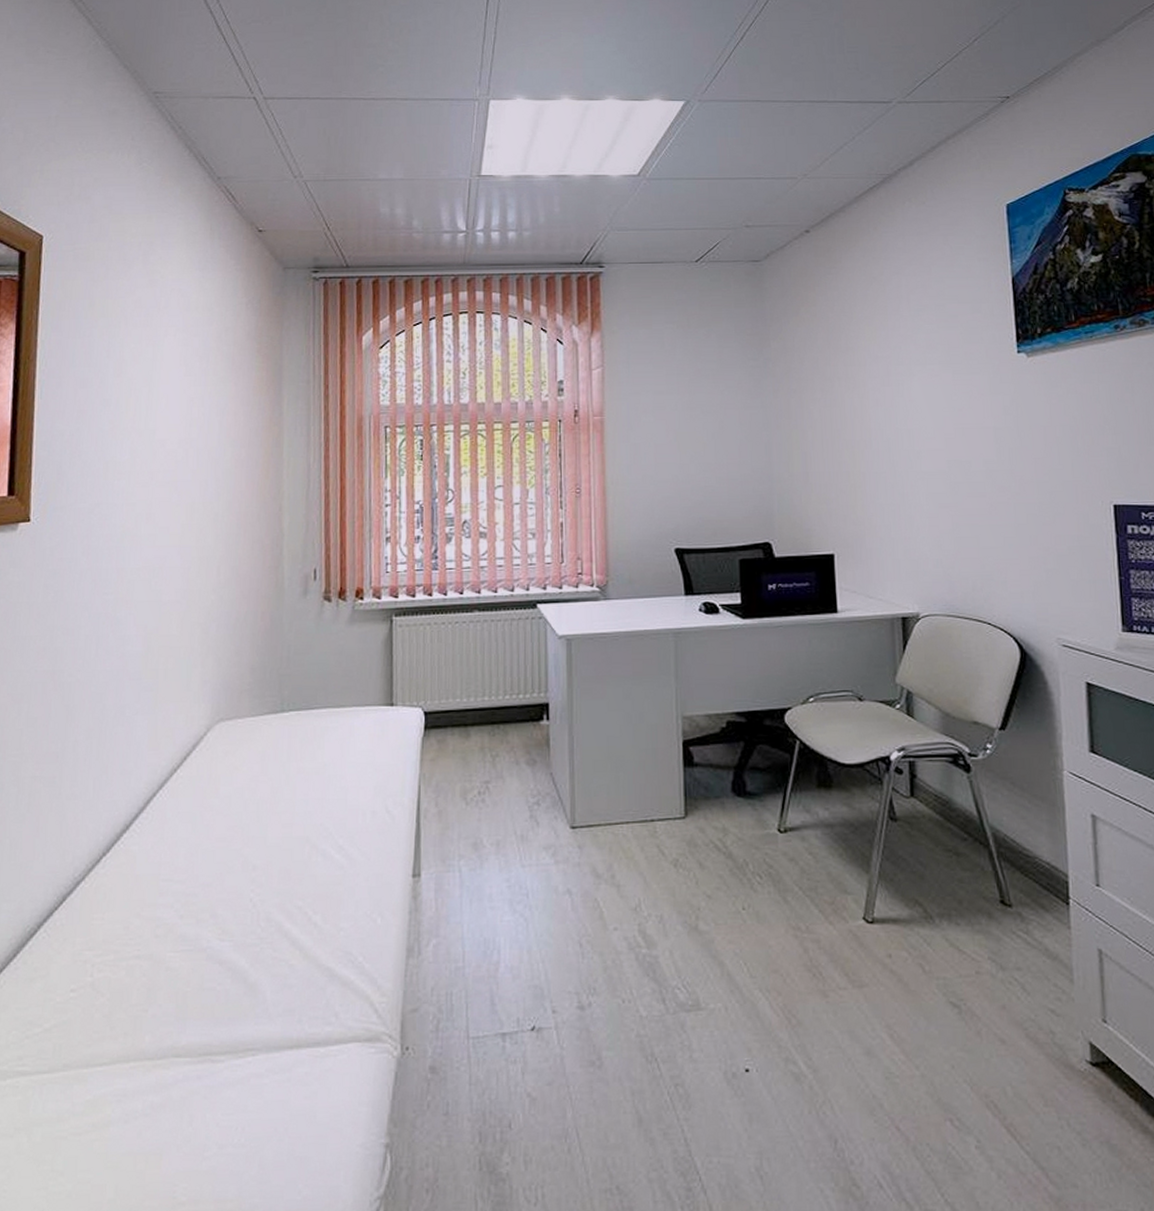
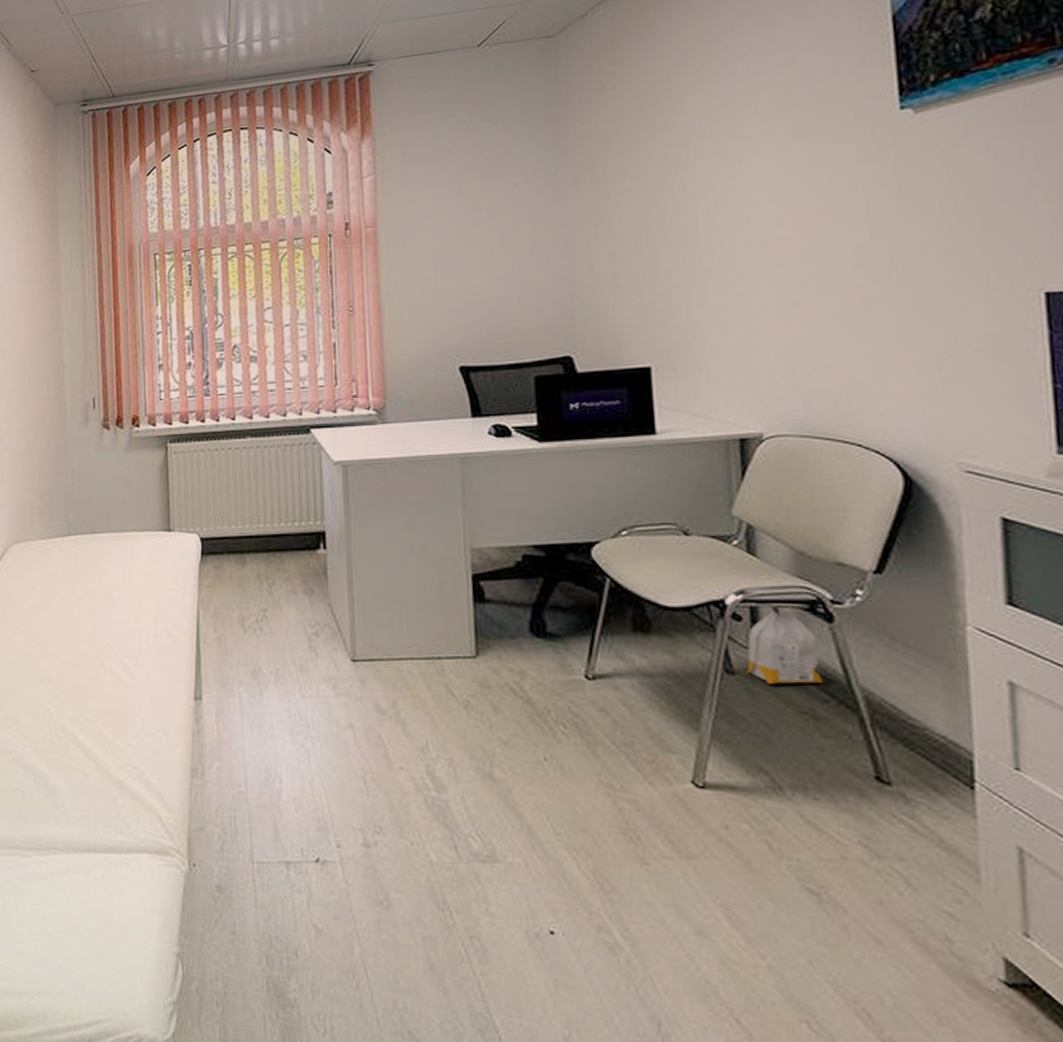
bag: none [906,759,964,827] -> present [746,604,824,684]

